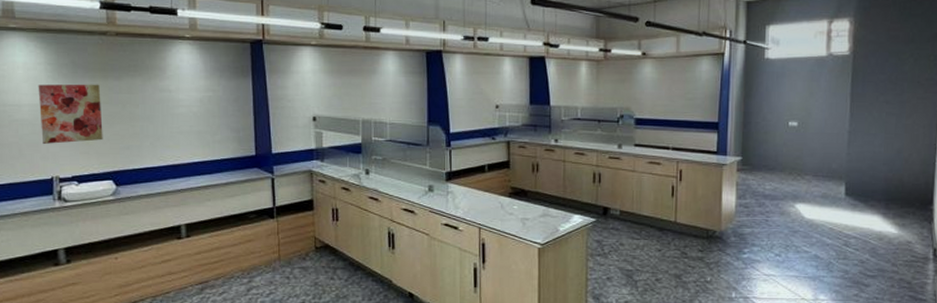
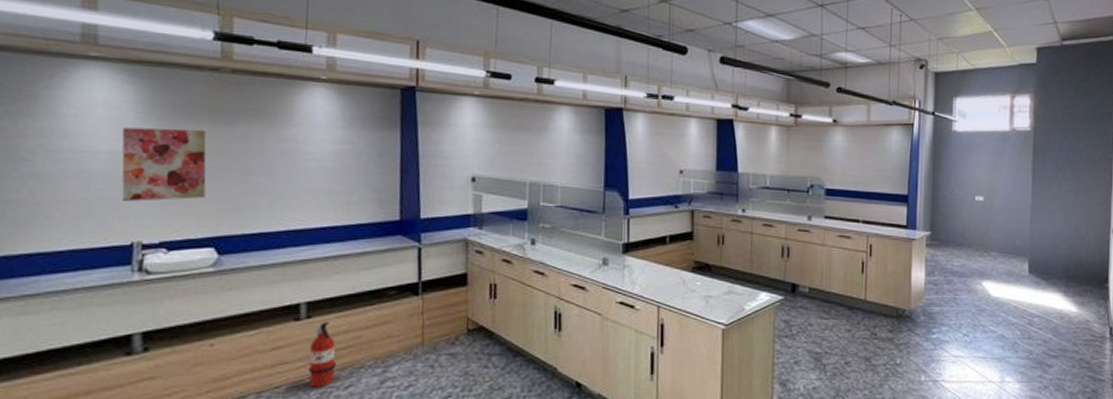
fire extinguisher: none [190,240,212,293] -> present [308,322,337,387]

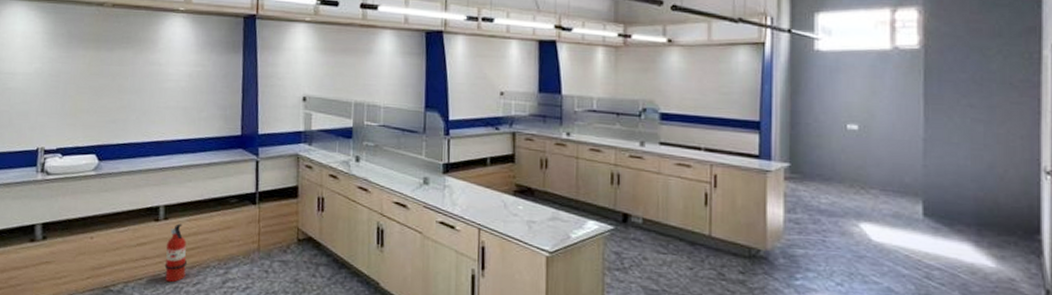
wall art: present [121,127,207,202] -> none [31,53,92,114]

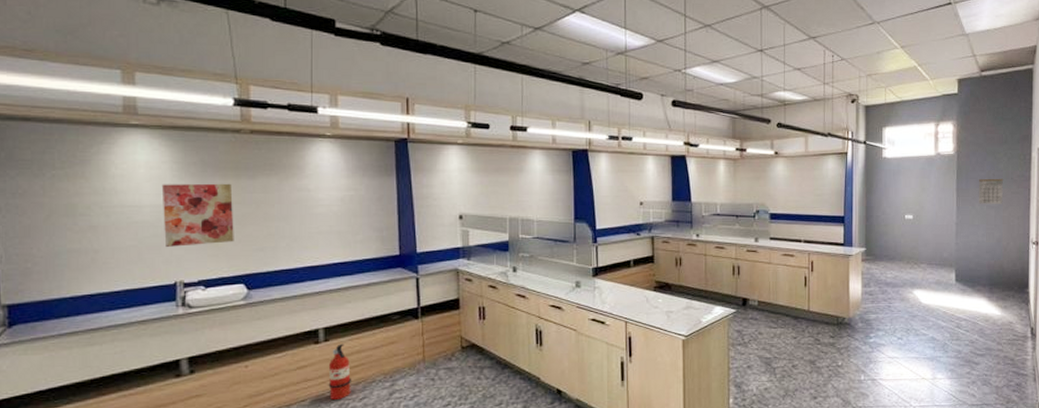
wall art: none [31,53,92,114] -> present [161,183,234,247]
calendar: none [958,82,998,117] -> present [979,178,1004,204]

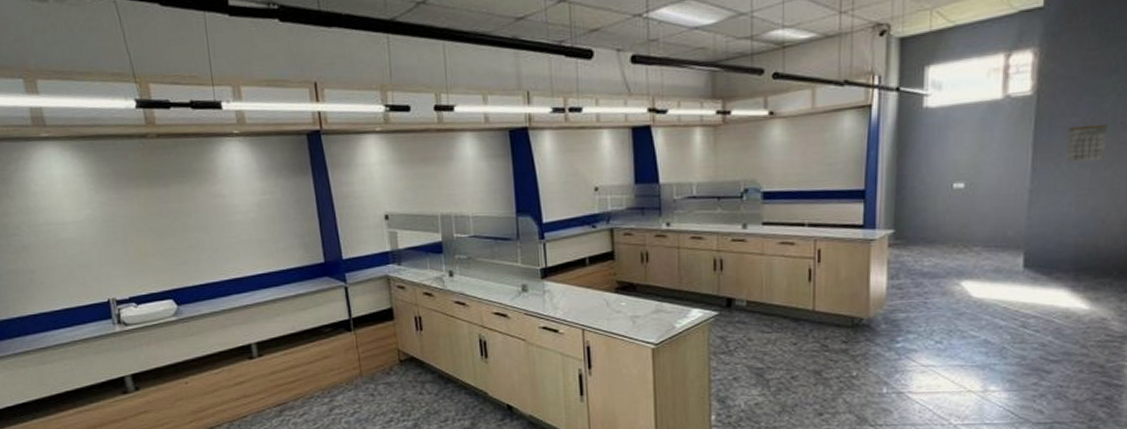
wall art: present [161,183,234,247] -> none [80,194,157,264]
fire extinguisher: present [328,344,352,399] -> none [265,359,291,415]

